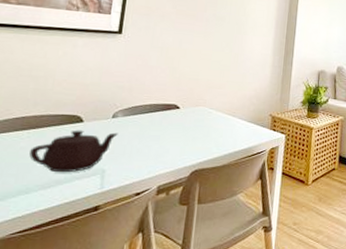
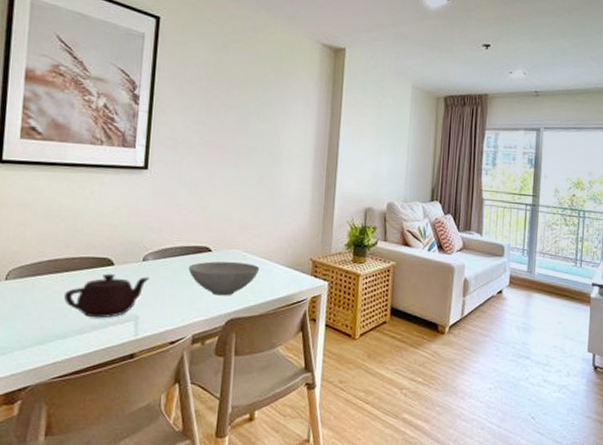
bowl: none [156,117,224,149] -> present [188,261,260,296]

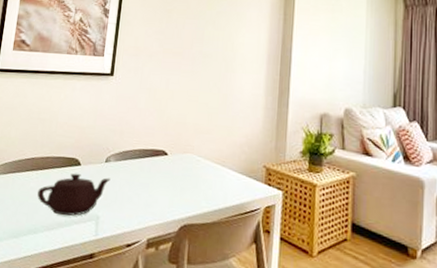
bowl: present [188,261,260,296] -> none [145,165,213,201]

